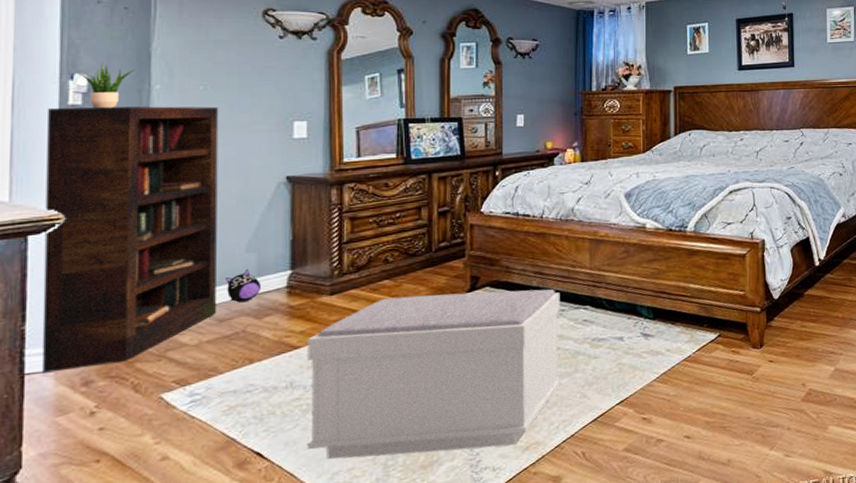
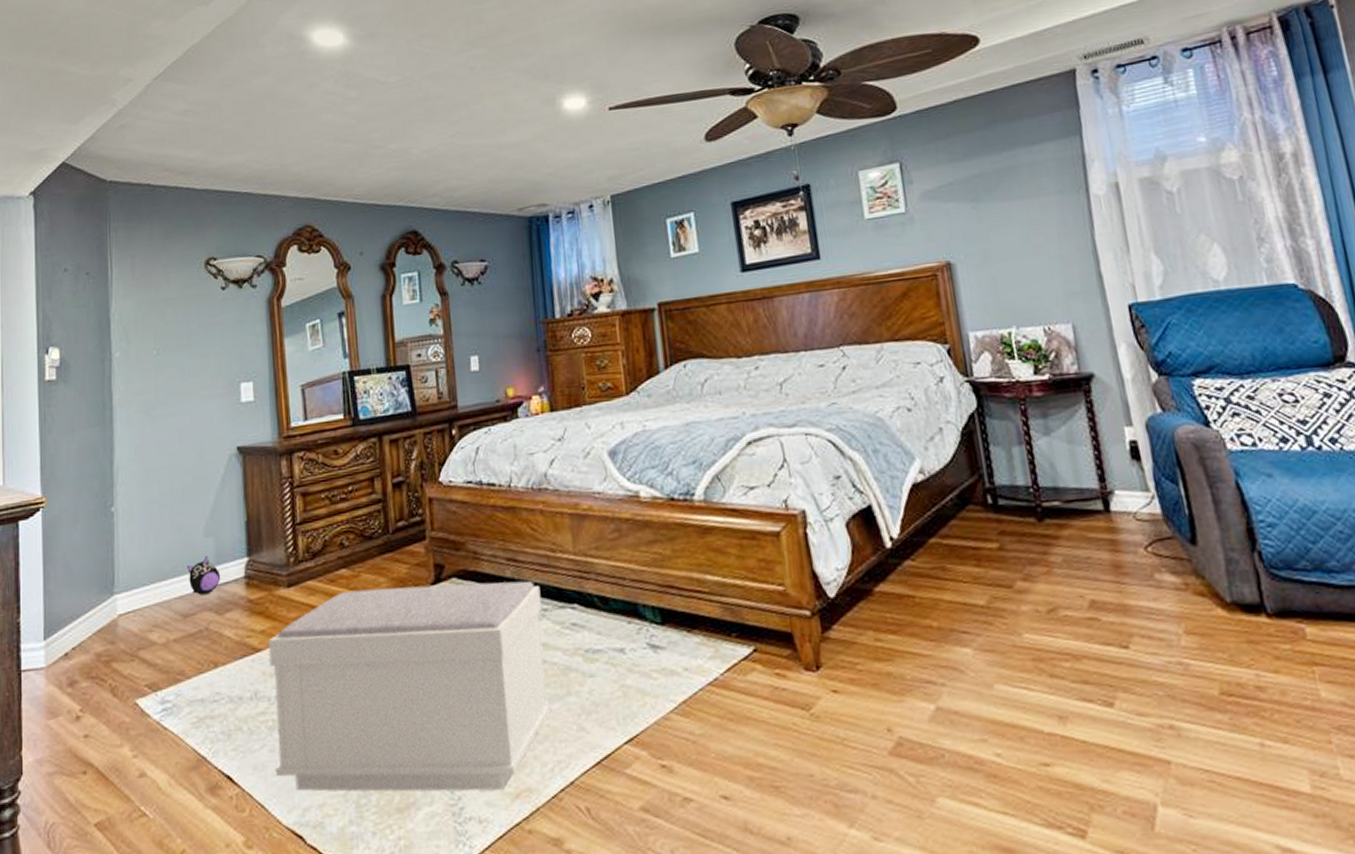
bookcase: present [42,106,219,373] -> none [29,372,181,671]
potted plant: present [79,62,136,109] -> none [52,332,98,383]

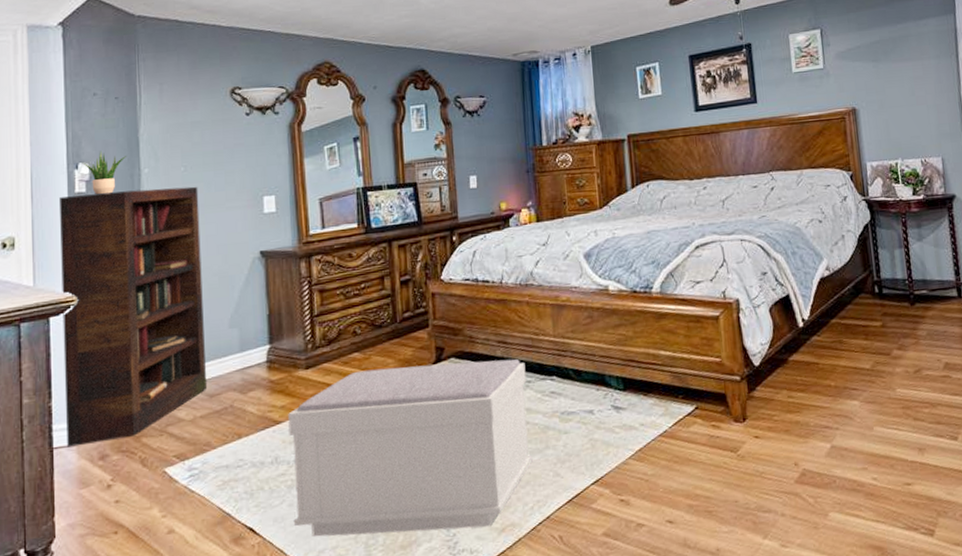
bookcase: none [29,372,181,671] -> present [58,186,208,447]
potted plant: none [52,332,98,383] -> present [82,150,127,195]
plush toy: present [187,555,221,595] -> none [213,343,245,378]

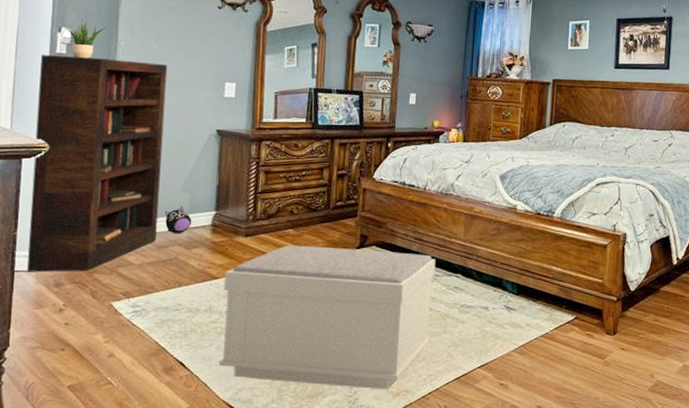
plush toy: none [213,343,245,378] -> present [165,205,192,234]

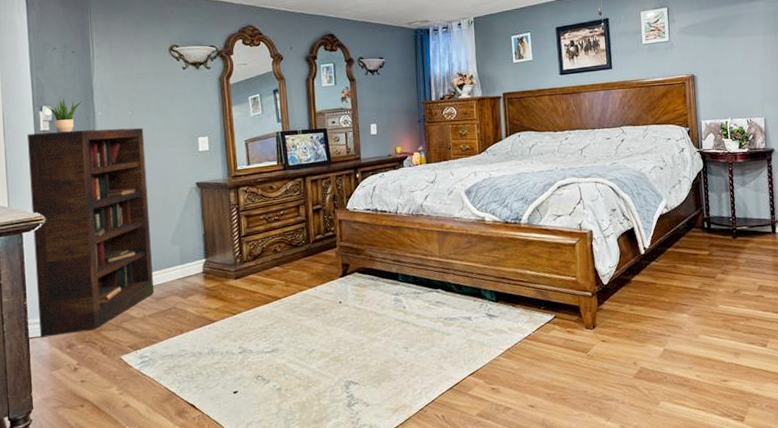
plush toy: present [165,205,192,234] -> none [159,257,185,285]
bench: present [218,245,436,390] -> none [221,274,421,413]

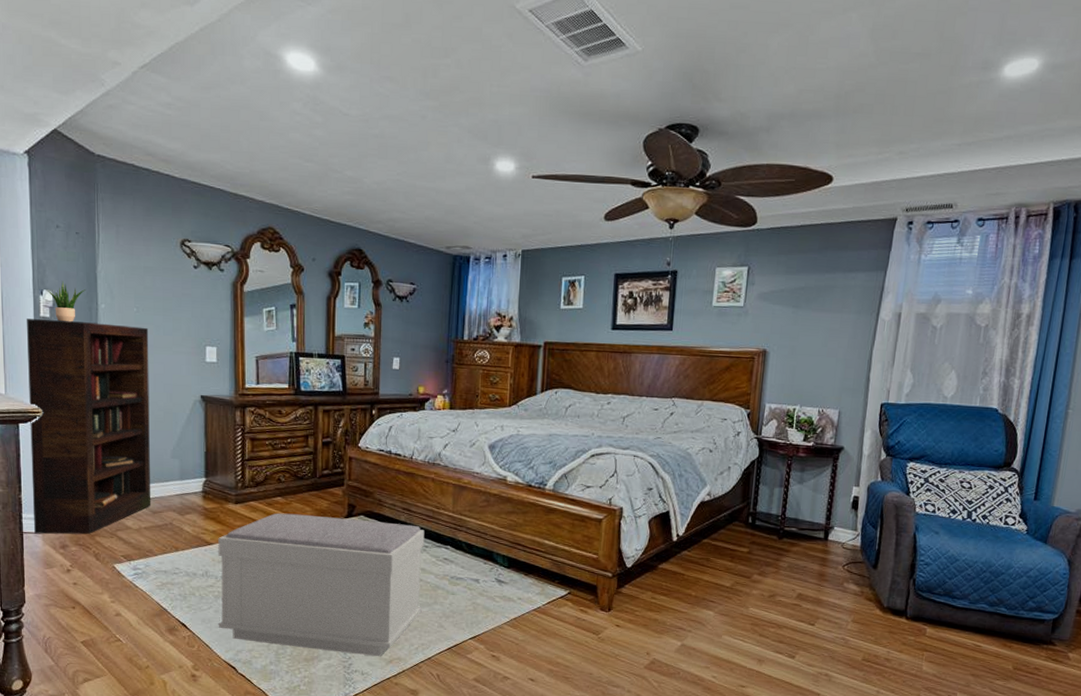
bench: none [221,274,421,413] -> present [218,512,425,657]

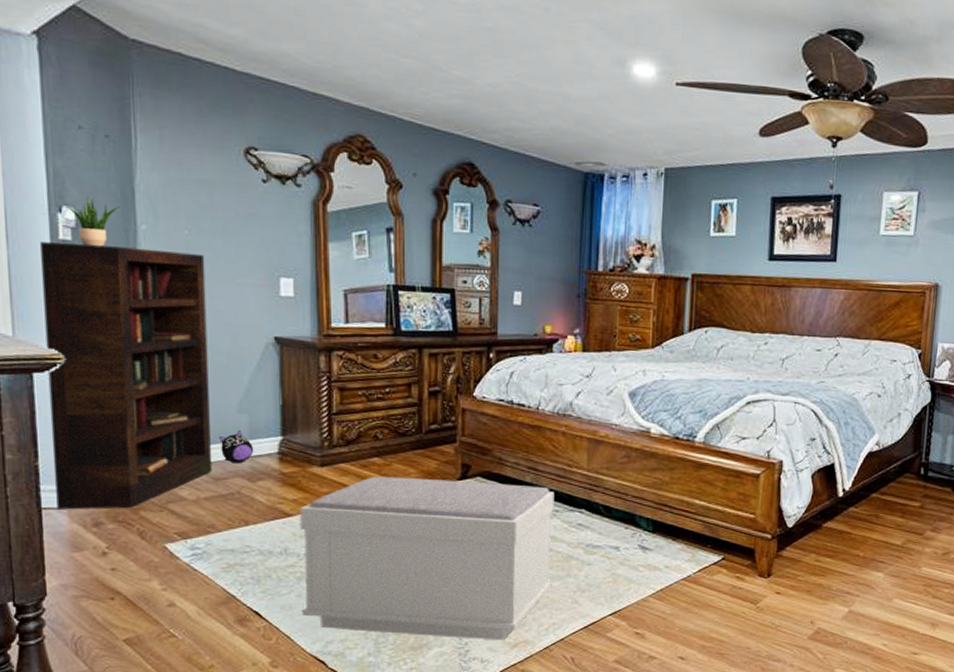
plush toy: none [157,471,184,500] -> present [219,429,254,464]

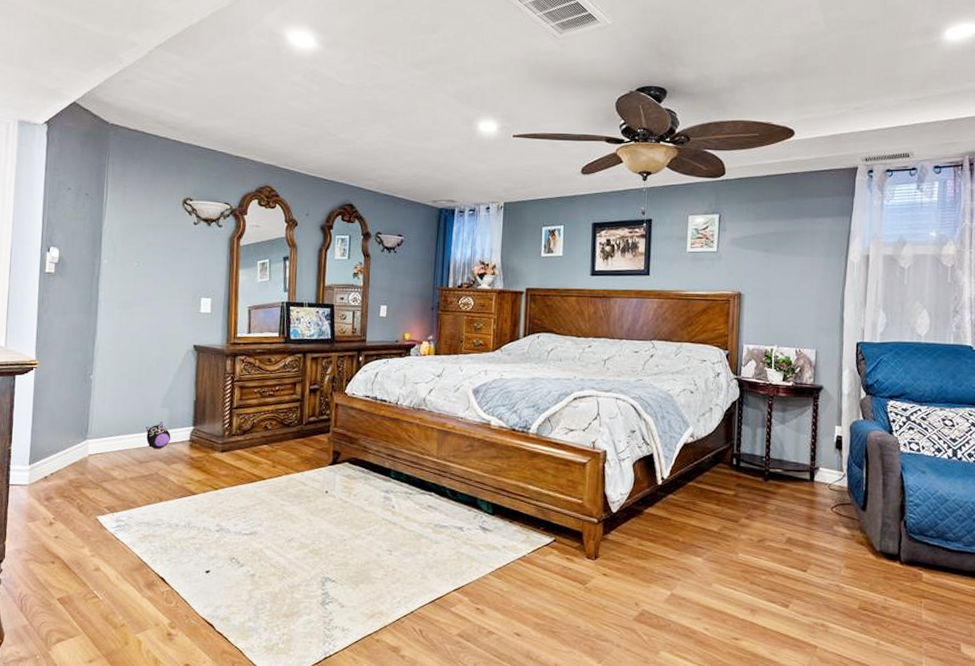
bookcase: present [39,242,213,510] -> none [21,274,148,487]
potted plant: present [66,195,121,247] -> none [53,238,91,277]
bench: present [300,476,555,641] -> none [197,461,409,612]

